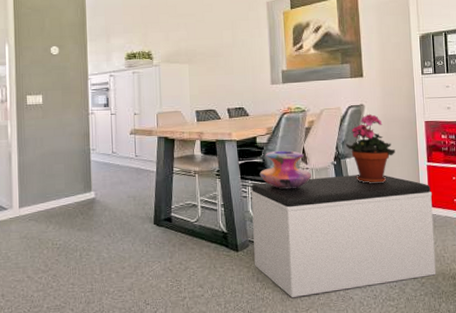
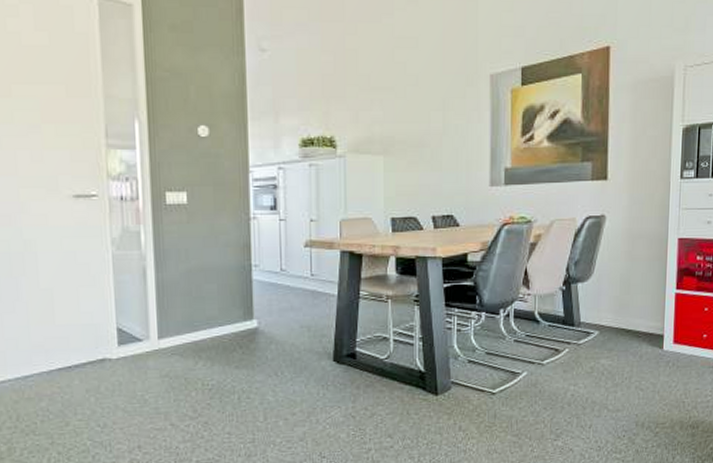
bench: present [250,175,436,297] -> none [456,303,678,449]
decorative vase: present [260,150,311,190] -> none [469,272,533,320]
potted plant: present [345,113,395,184] -> none [578,227,639,315]

